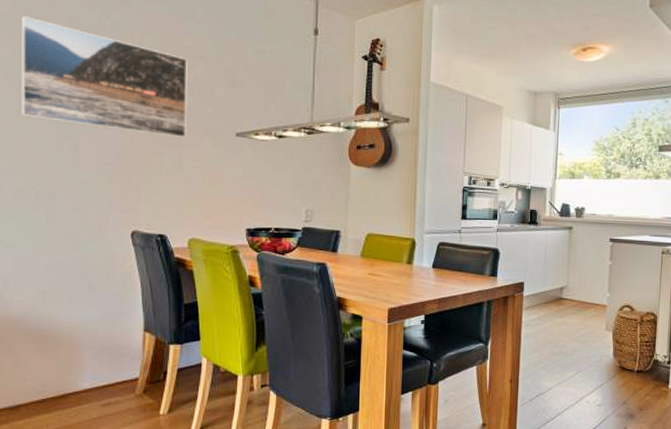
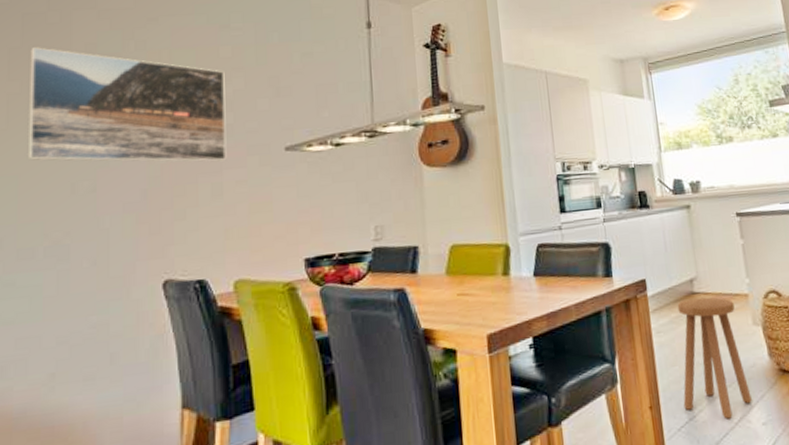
stool: none [537,303,593,398] -> present [677,297,752,419]

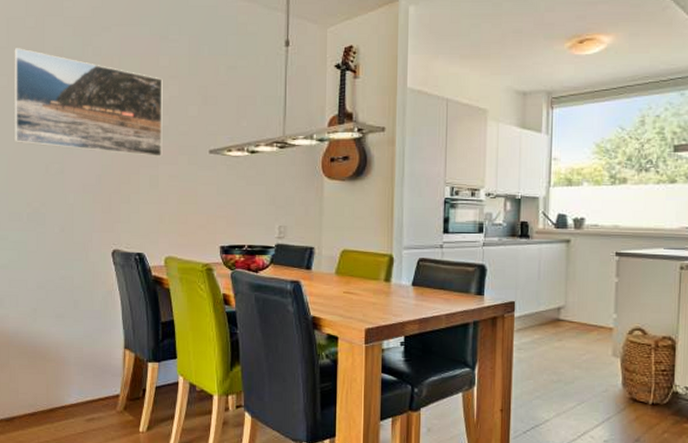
stool: present [677,297,752,419] -> none [532,325,598,432]

